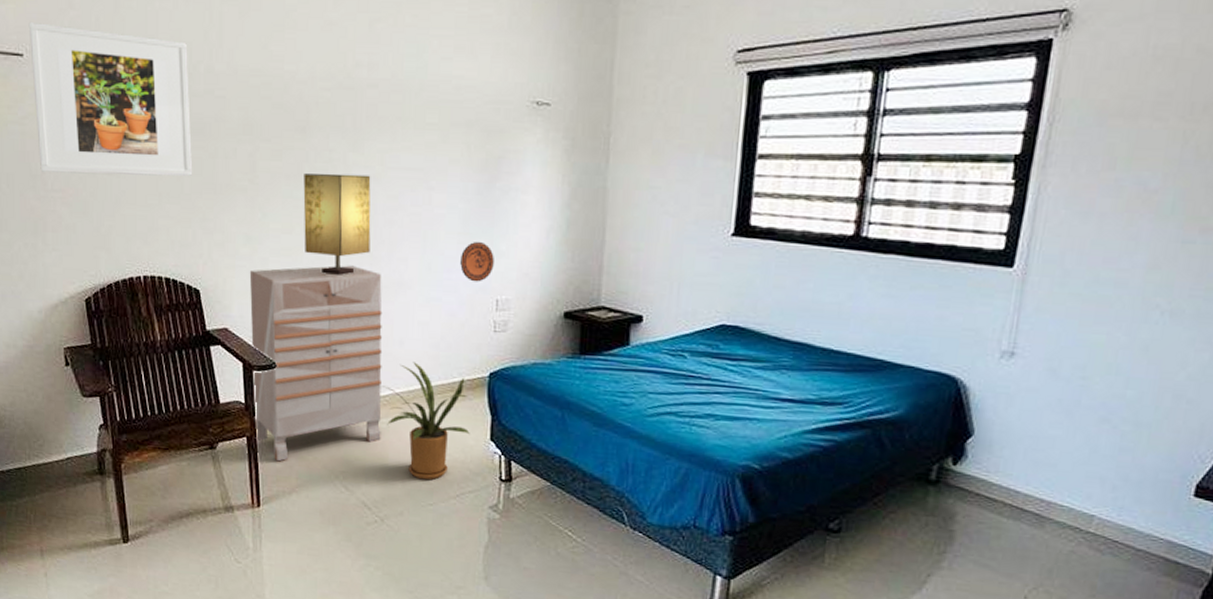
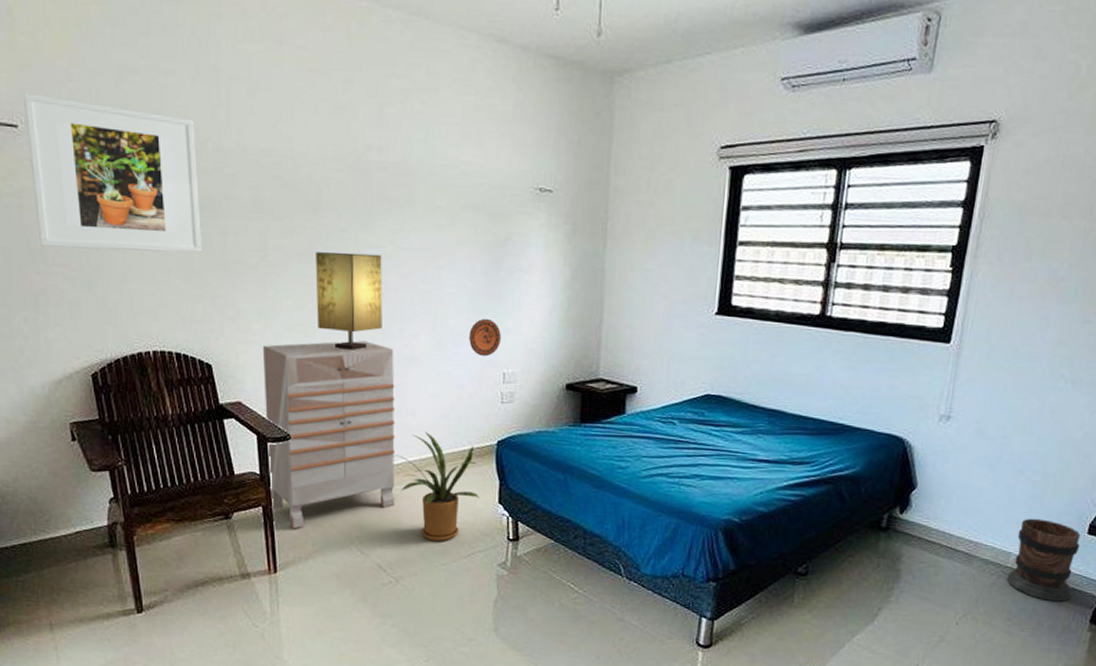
wooden barrel: none [1088,475,1185,577] -> present [1006,518,1081,602]

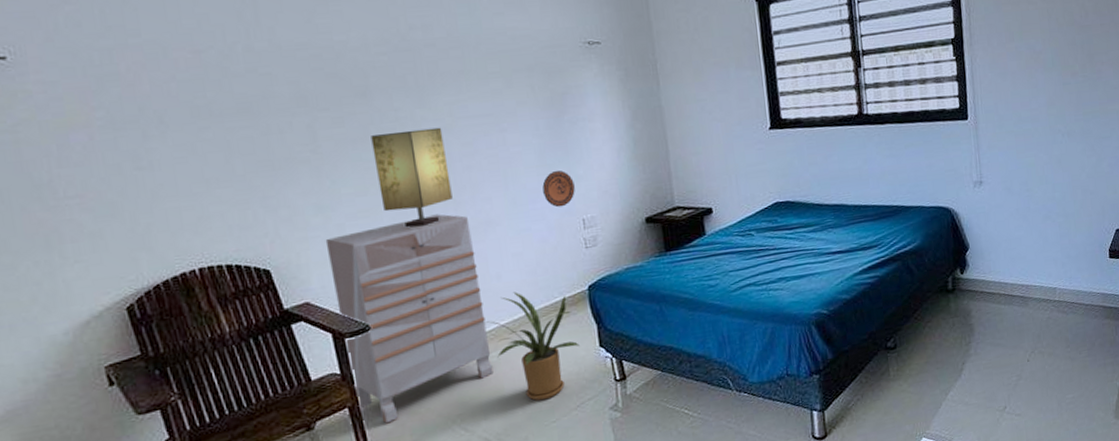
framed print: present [23,92,203,254] -> none [9,21,244,180]
wooden barrel: present [1006,518,1081,602] -> none [1057,253,1110,323]

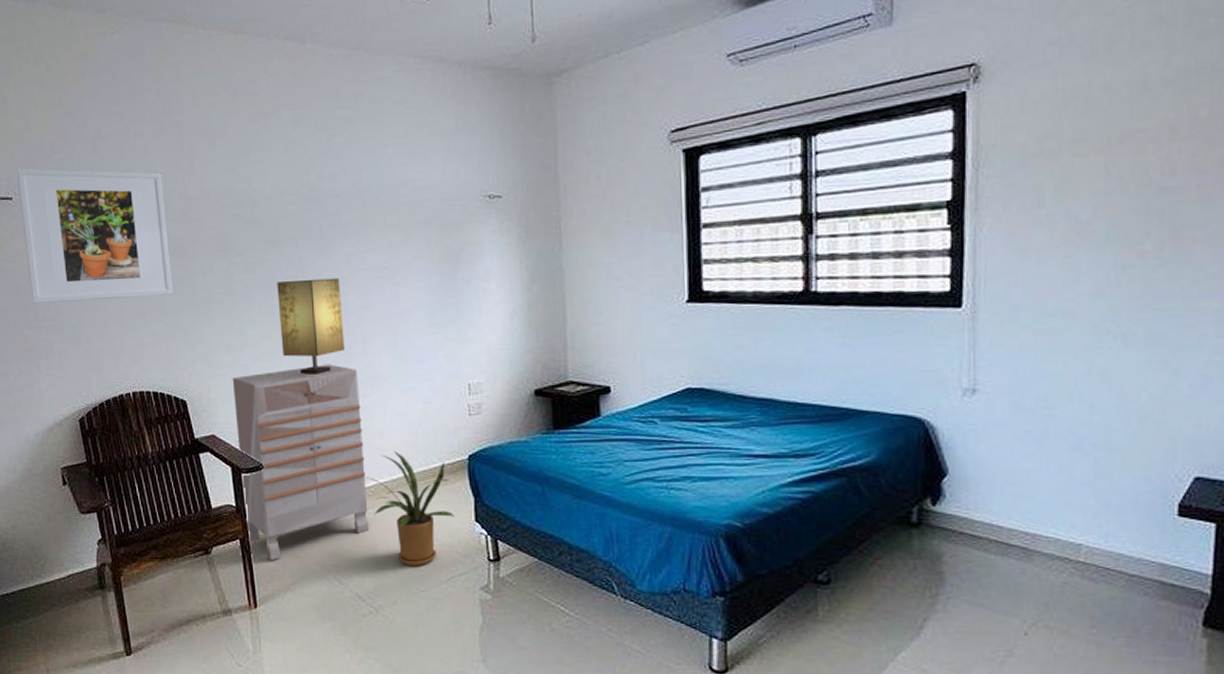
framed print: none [9,21,244,180] -> present [16,167,174,303]
decorative plate: present [542,170,575,208] -> none [431,330,463,369]

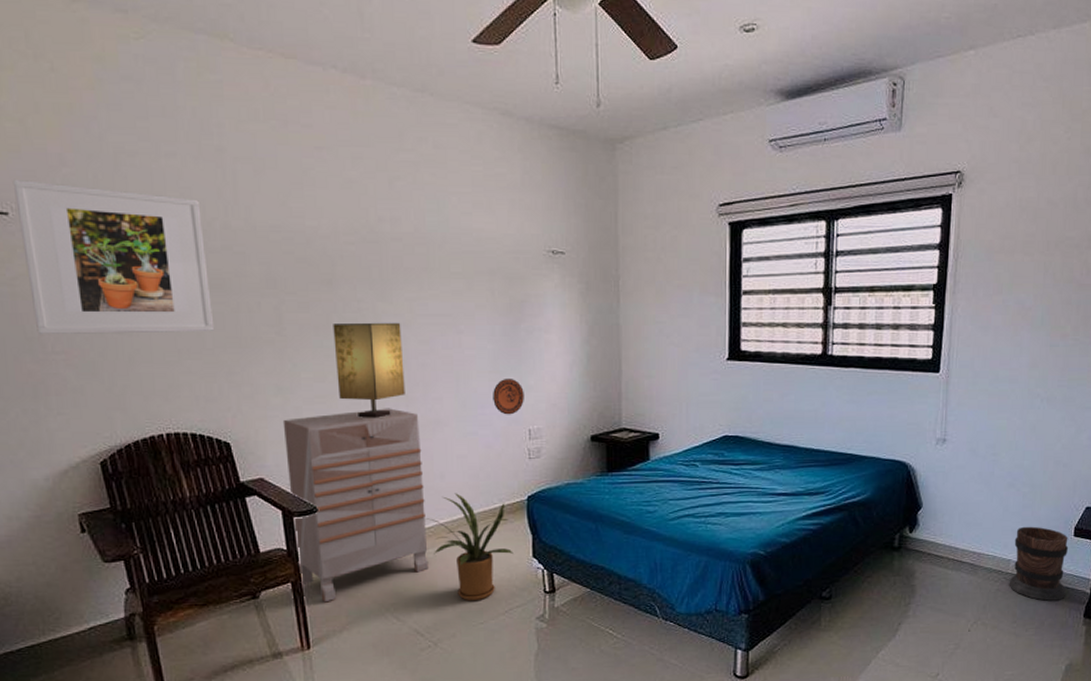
decorative plate: none [431,330,463,369] -> present [493,377,524,415]
wooden barrel: none [1081,501,1172,601] -> present [1009,526,1069,601]

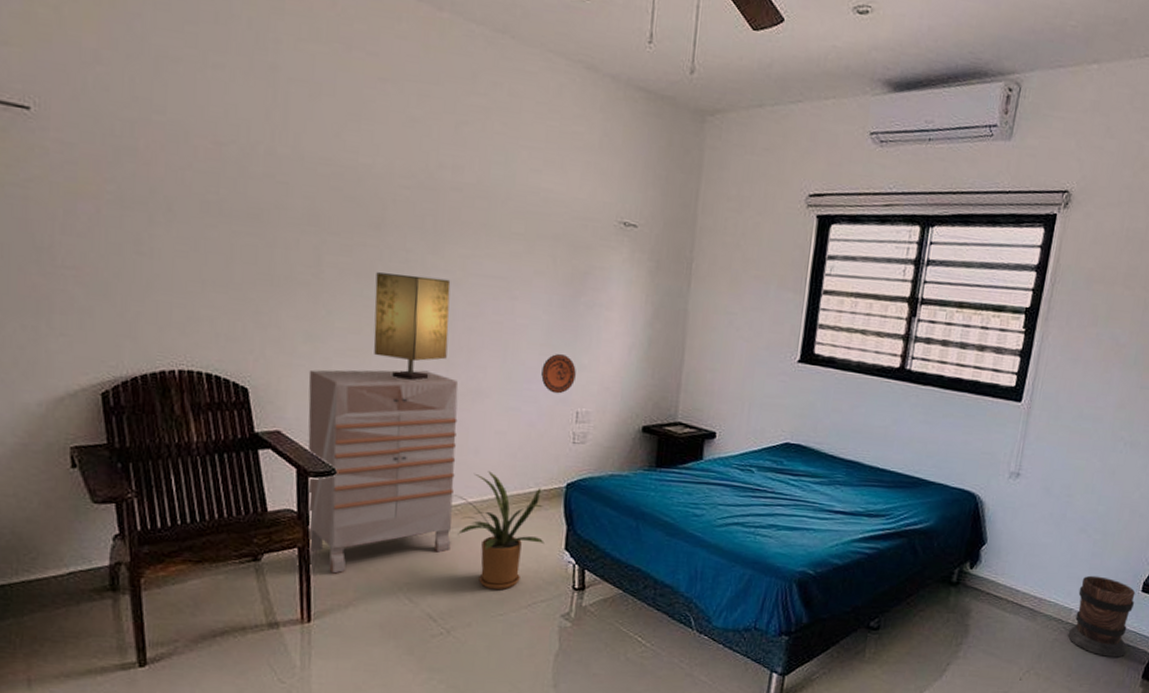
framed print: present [12,178,215,334] -> none [39,70,246,265]

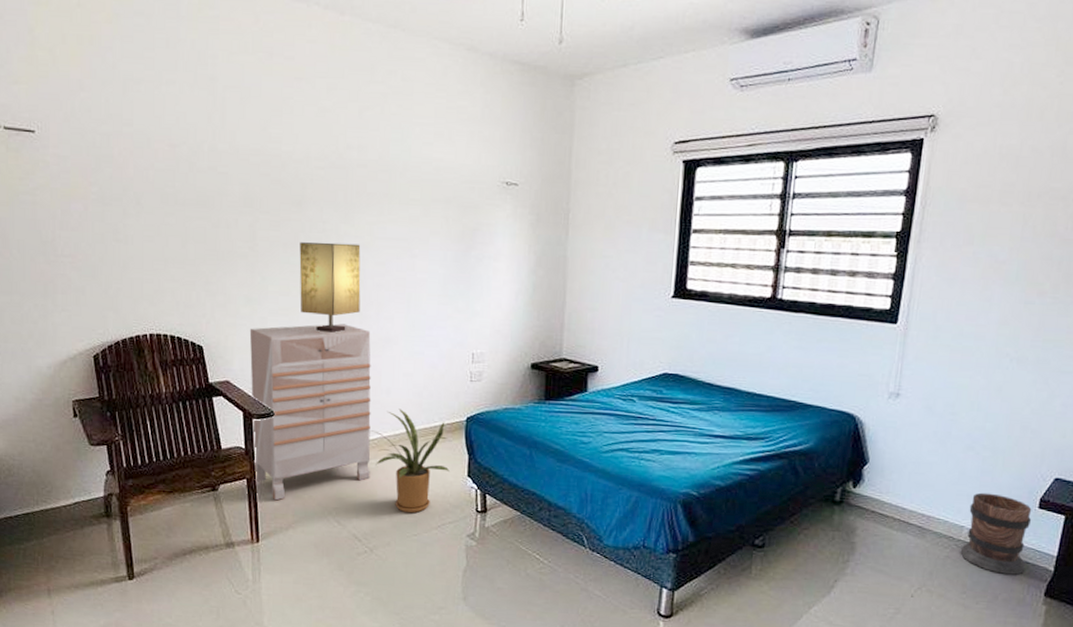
decorative plate: present [541,353,576,394] -> none [440,302,470,338]

